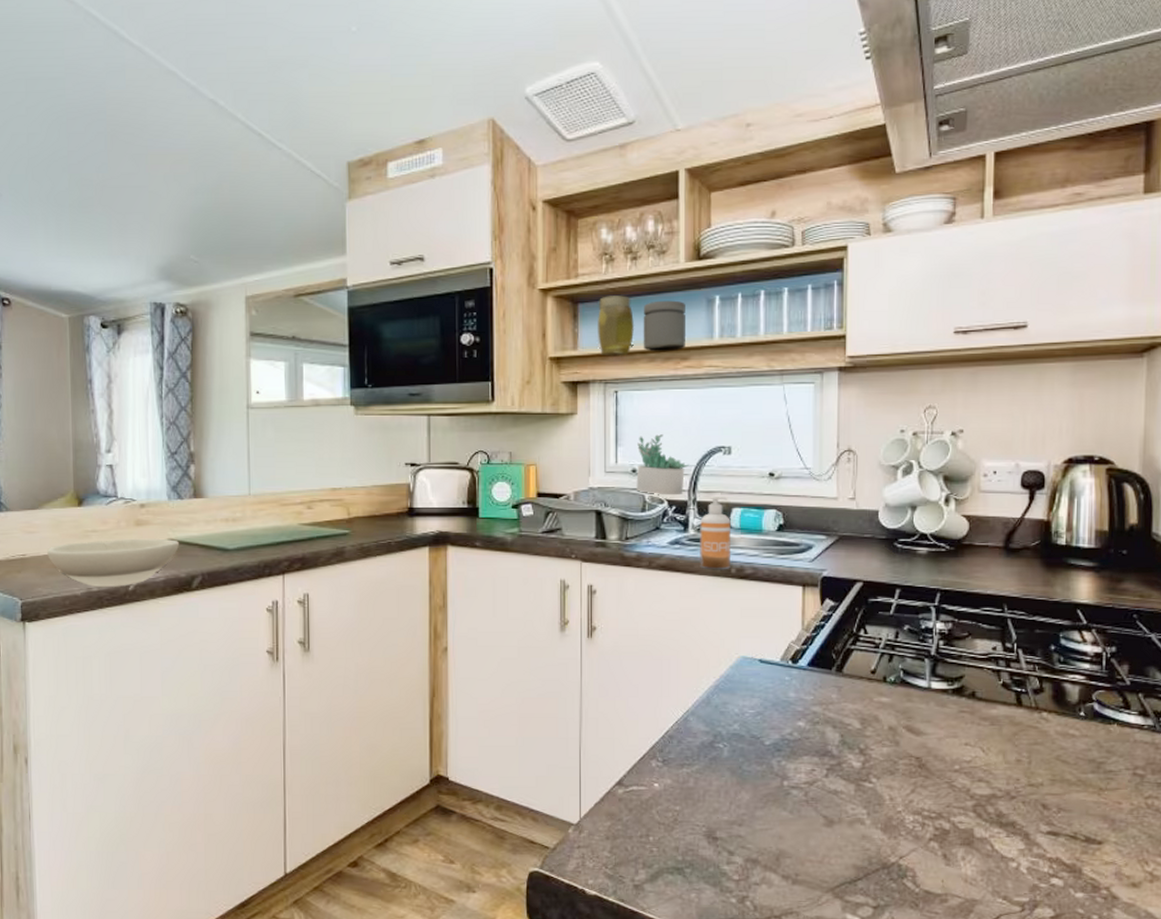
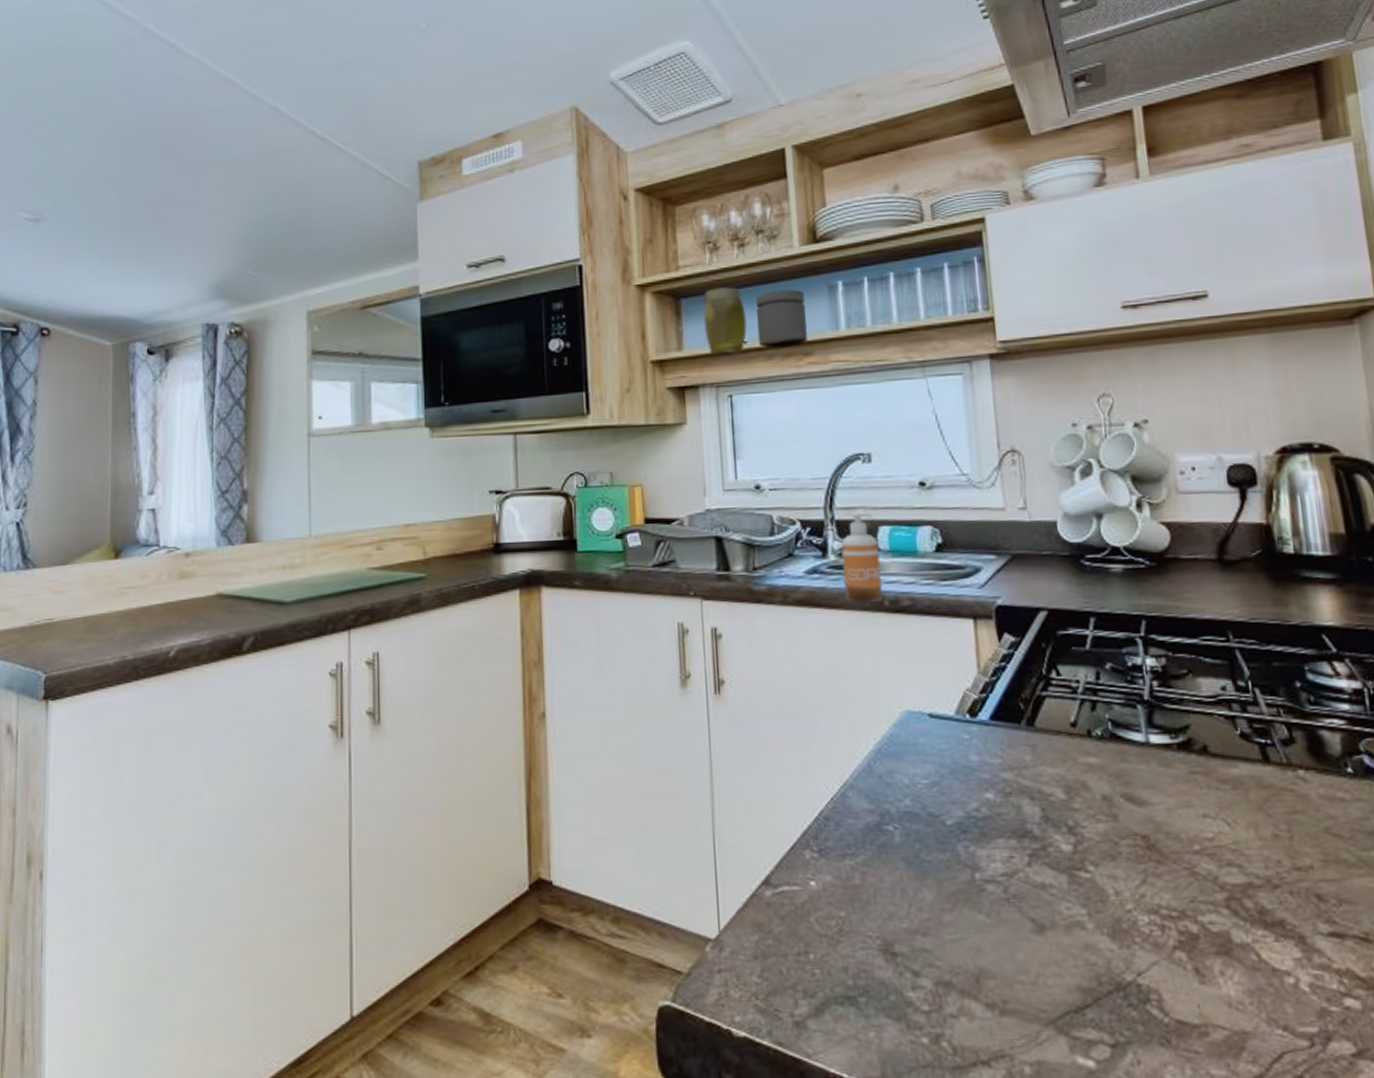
bowl: present [47,538,180,587] -> none [77,593,229,654]
succulent plant: present [636,434,690,496] -> none [759,443,824,515]

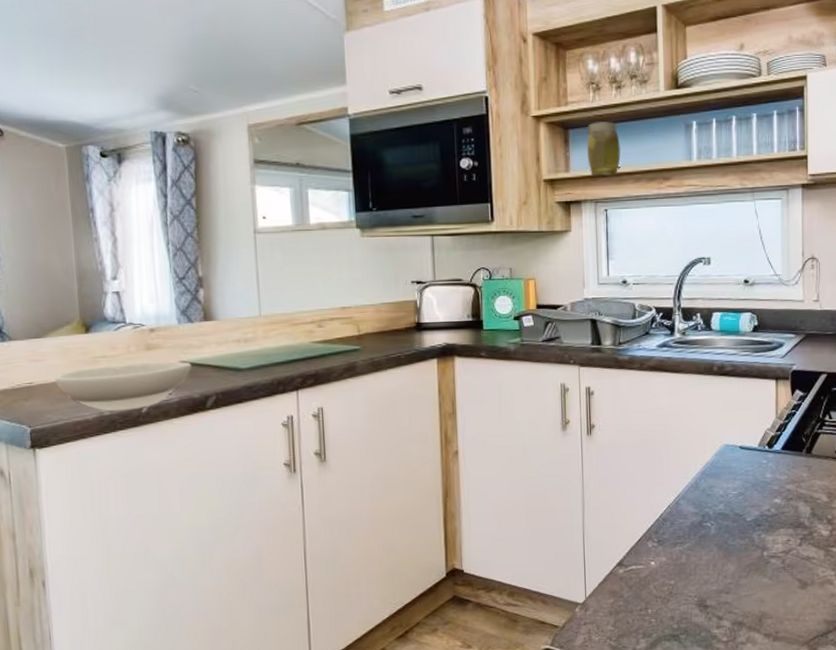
bowl: none [77,593,229,654] -> present [55,361,192,411]
jar: present [756,289,807,349] -> none [628,126,667,173]
soap dispenser: present [841,513,883,604] -> none [685,303,713,369]

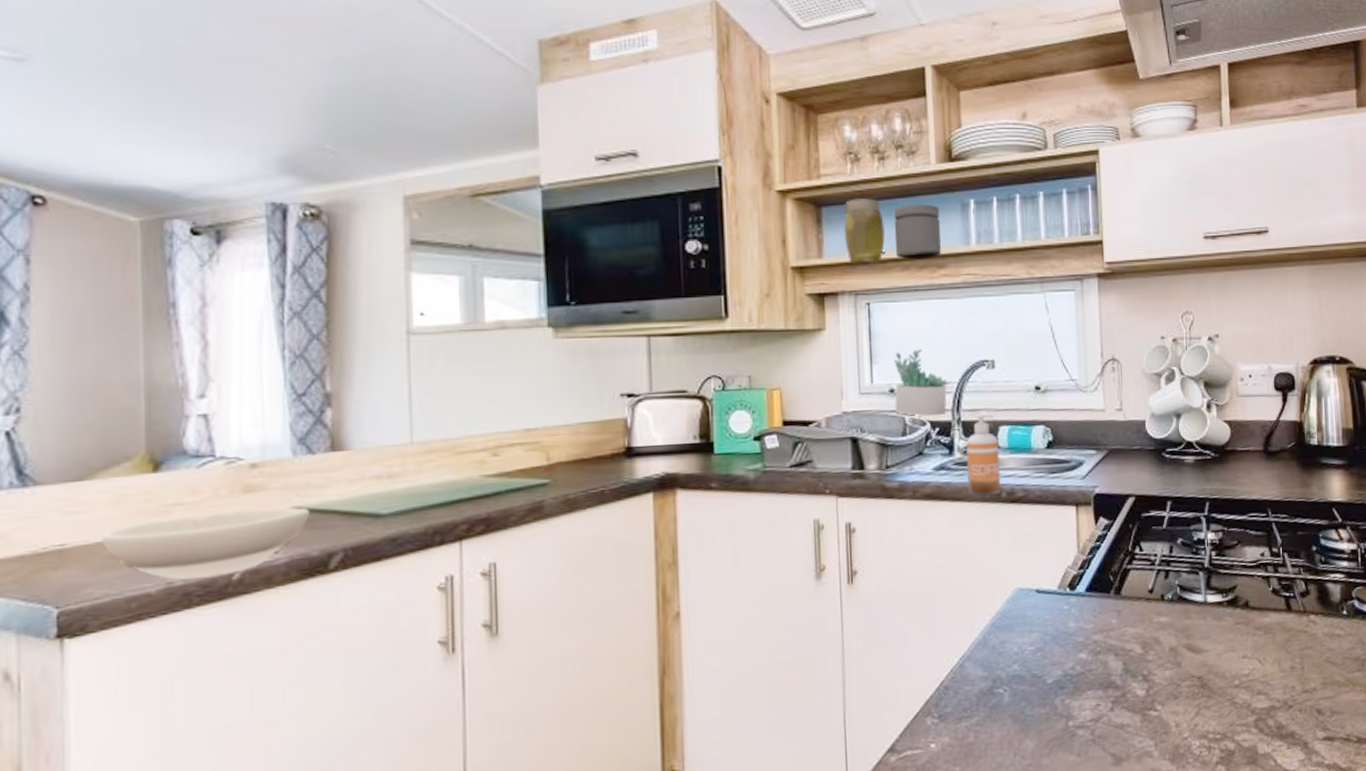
succulent plant: none [627,248,674,303] -> present [894,349,952,416]
jar: none [628,126,667,173] -> present [894,204,941,260]
soap dispenser: none [685,303,713,369] -> present [966,414,1001,496]

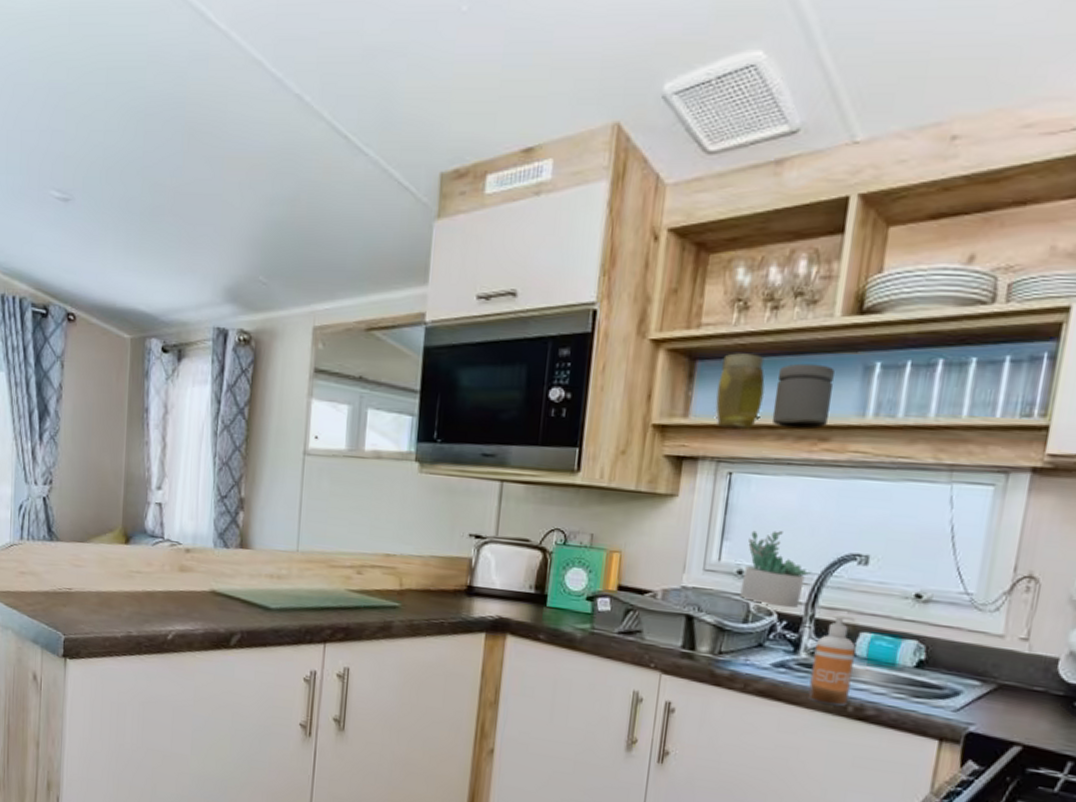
bowl: present [102,507,311,580] -> none [92,582,222,634]

